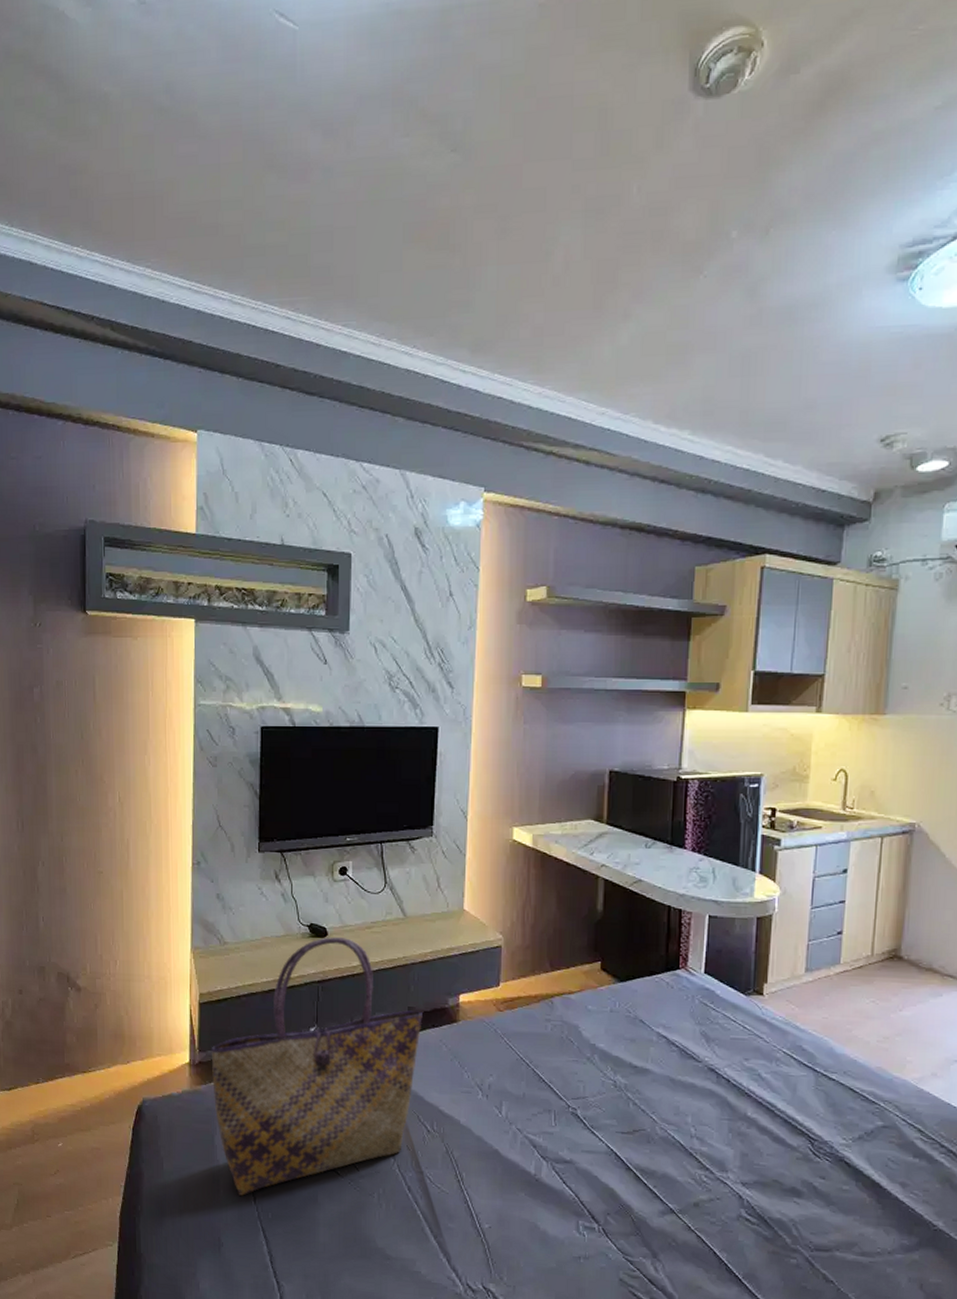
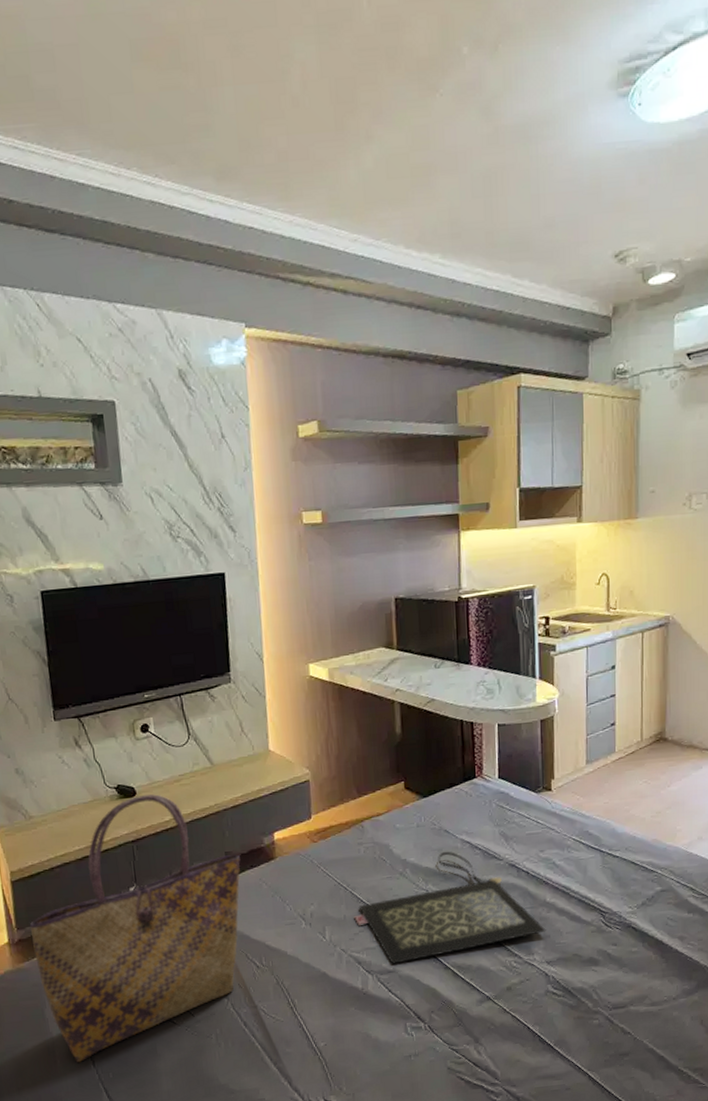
clutch bag: none [534,1042,744,1155] -> present [354,851,546,964]

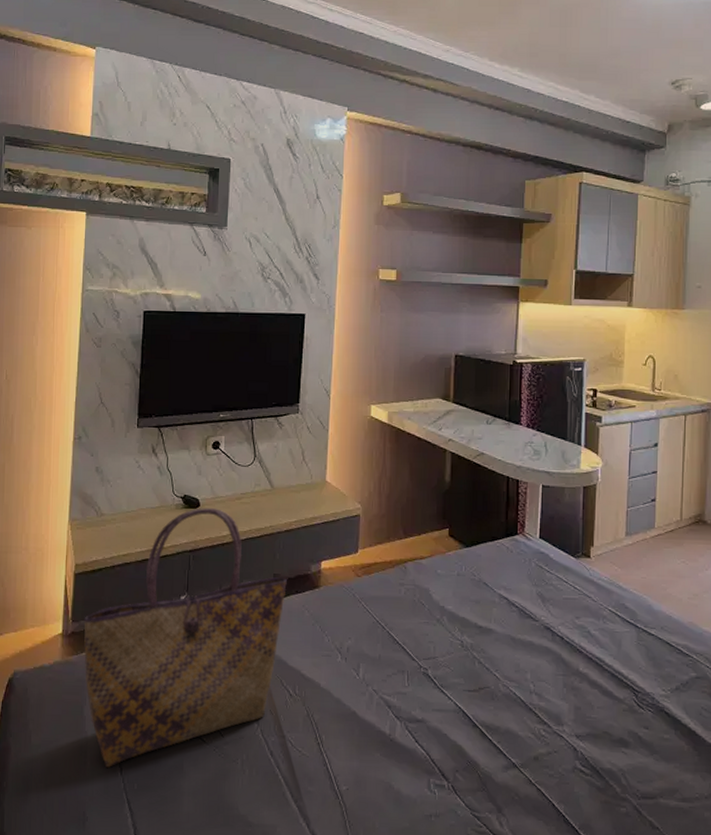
clutch bag: present [354,851,546,964] -> none [388,604,577,714]

